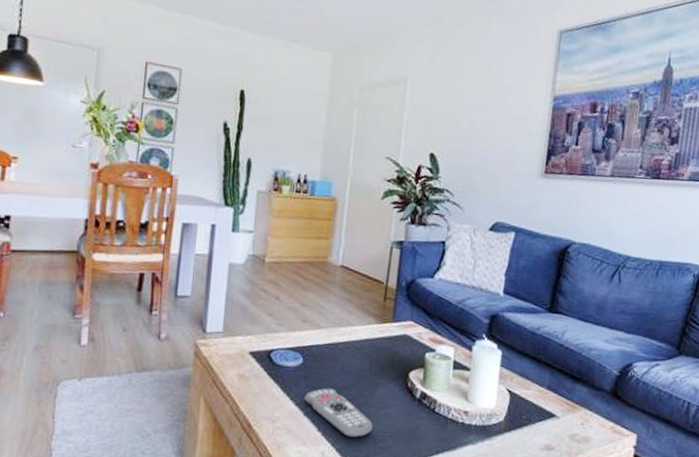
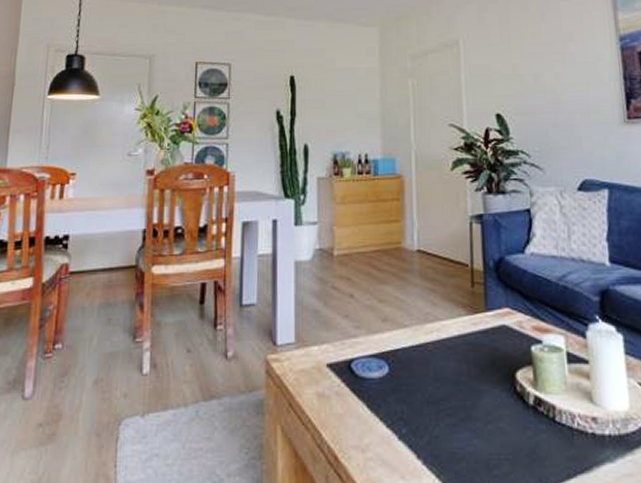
remote control: present [304,388,373,438] -> none [396,401,483,464]

